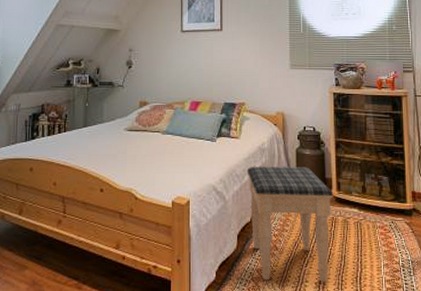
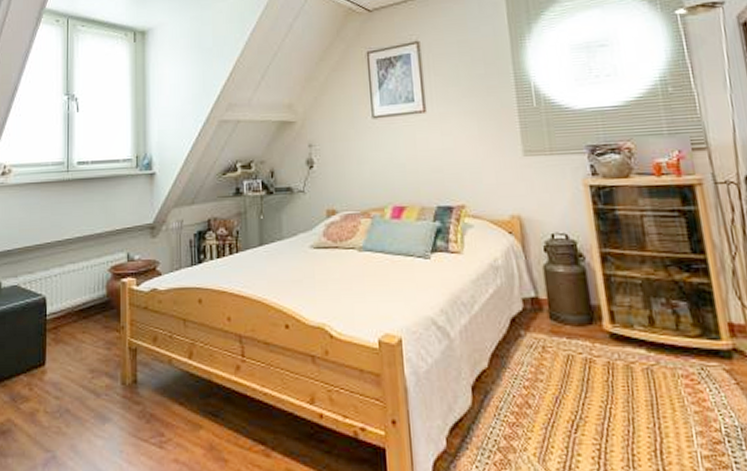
footstool: present [247,166,334,283] -> none [476,290,611,458]

